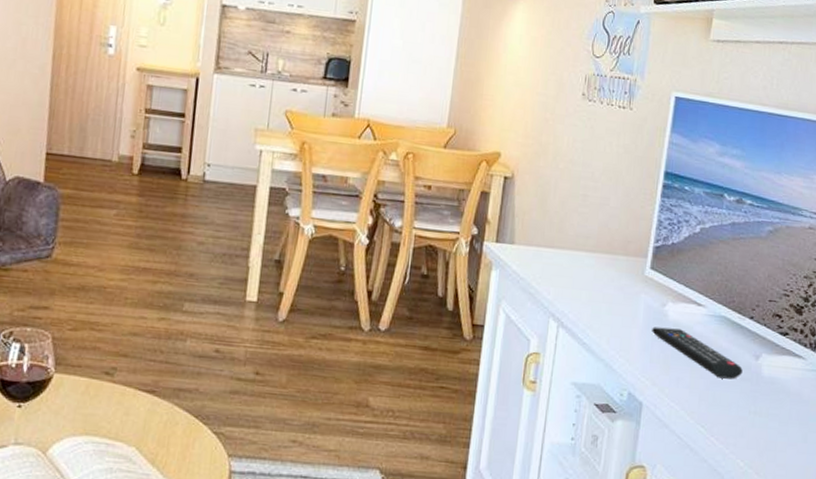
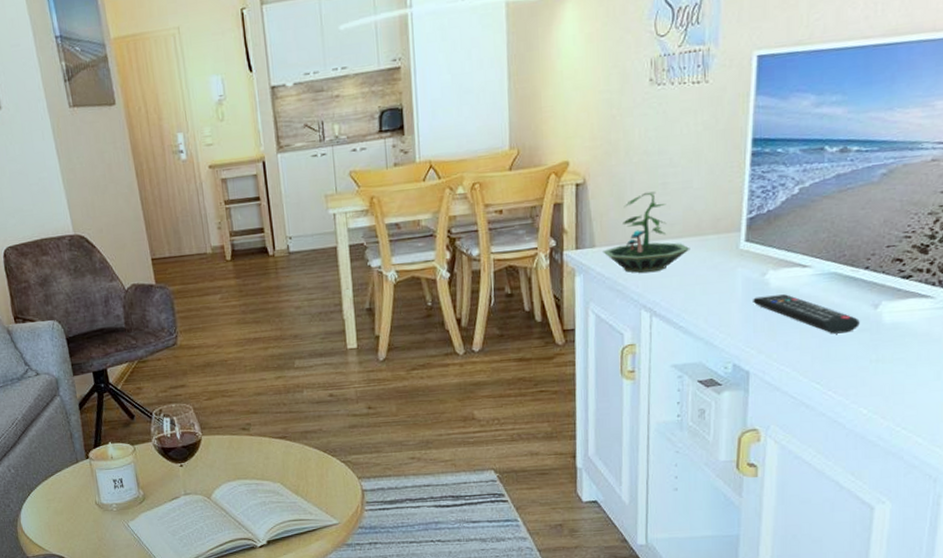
terrarium: none [521,200,601,281] -> present [603,191,690,273]

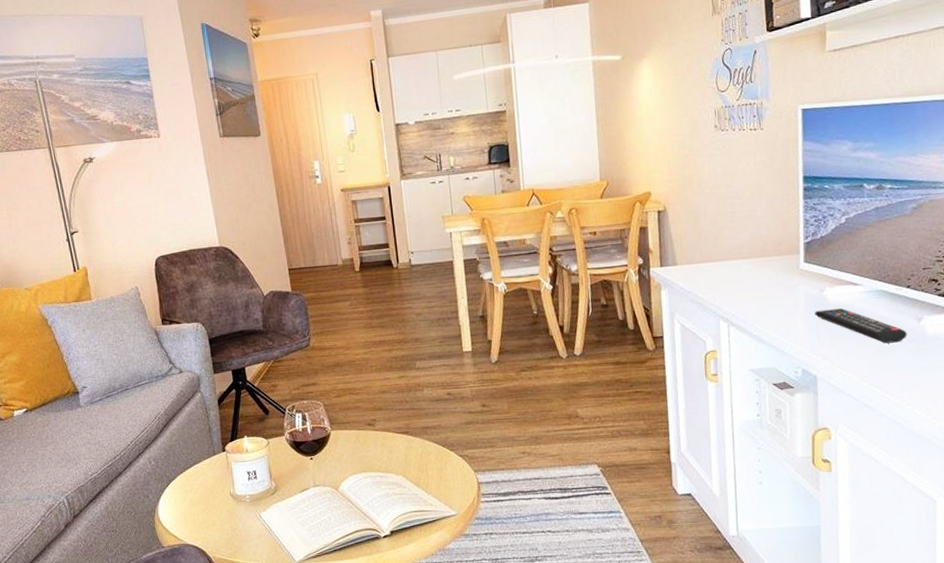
terrarium: present [603,191,690,273] -> none [684,218,758,288]

